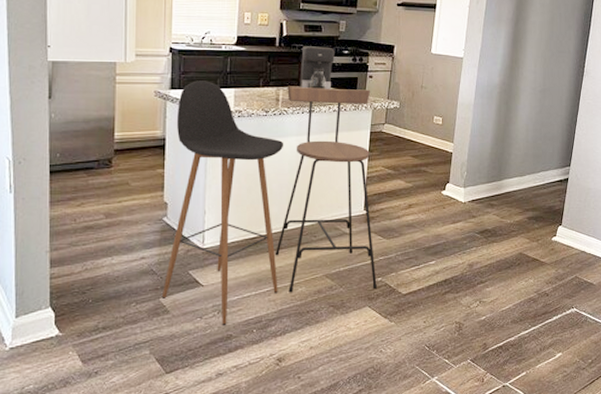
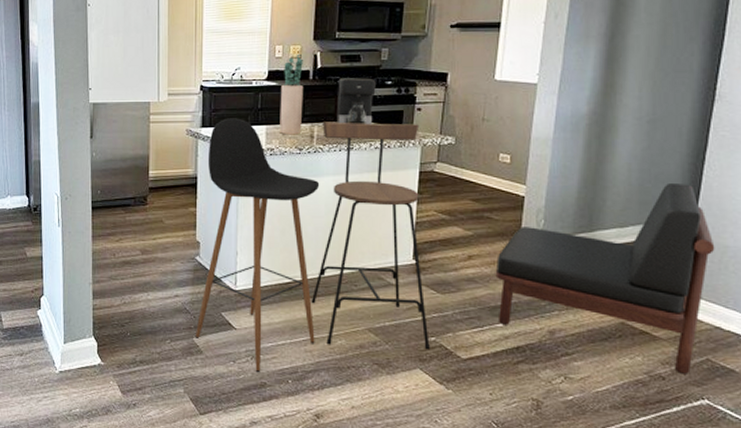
vase: none [248,18,270,98] -> present [280,51,303,135]
armchair: none [429,140,582,290] -> present [495,184,715,374]

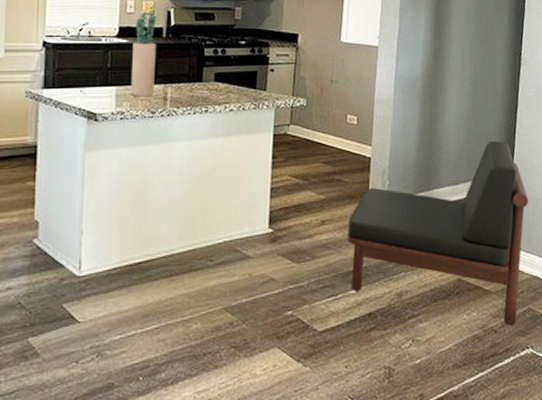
bar stool: present [195,118,320,373] -> none [30,78,174,373]
bar stool: present [311,121,430,350] -> none [164,82,287,331]
coffee maker: present [336,78,376,124] -> none [191,37,230,85]

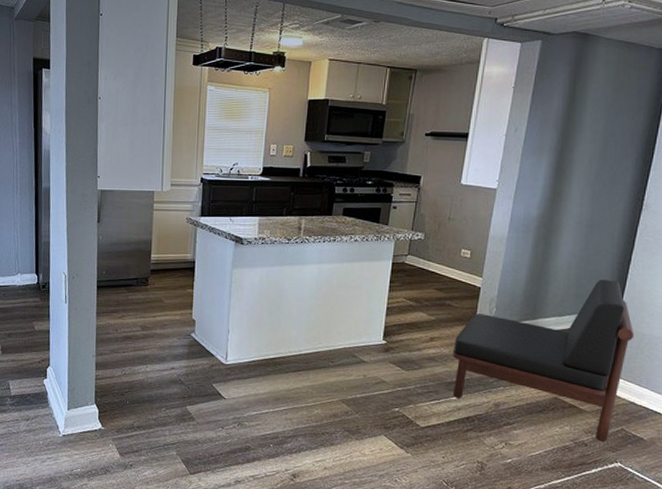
vase: present [131,6,156,97] -> none [271,150,294,227]

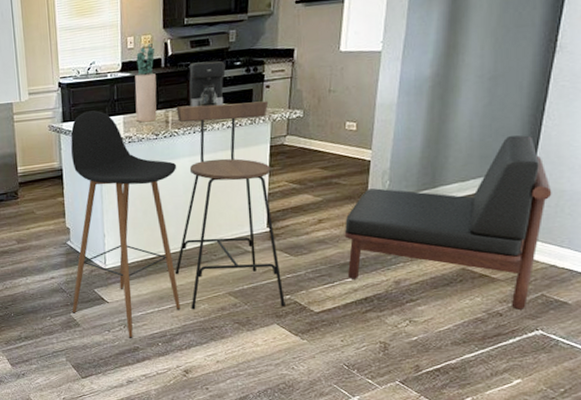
bar stool: none [188,209,305,438] -> present [71,110,181,339]
vase: none [271,150,294,227] -> present [135,40,157,123]
bar stool: none [292,215,394,419] -> present [174,101,285,310]
coffee maker: none [322,177,358,219] -> present [189,60,226,108]

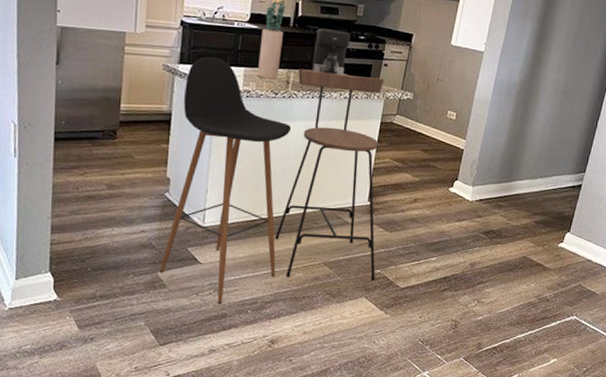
armchair: present [344,135,552,310] -> none [433,145,595,297]

